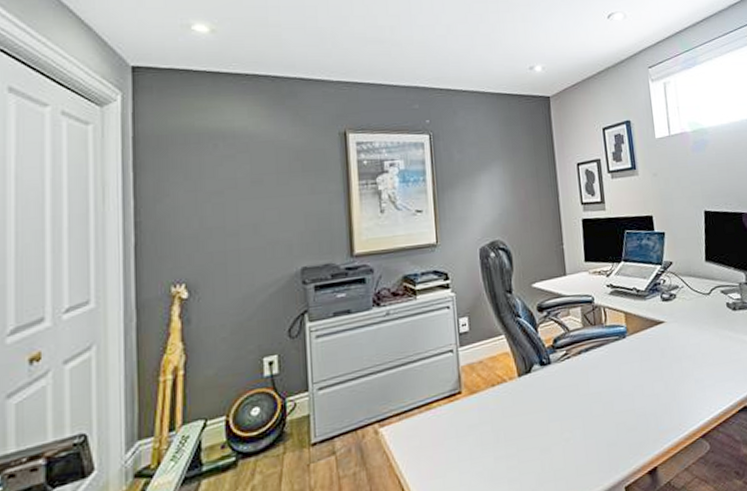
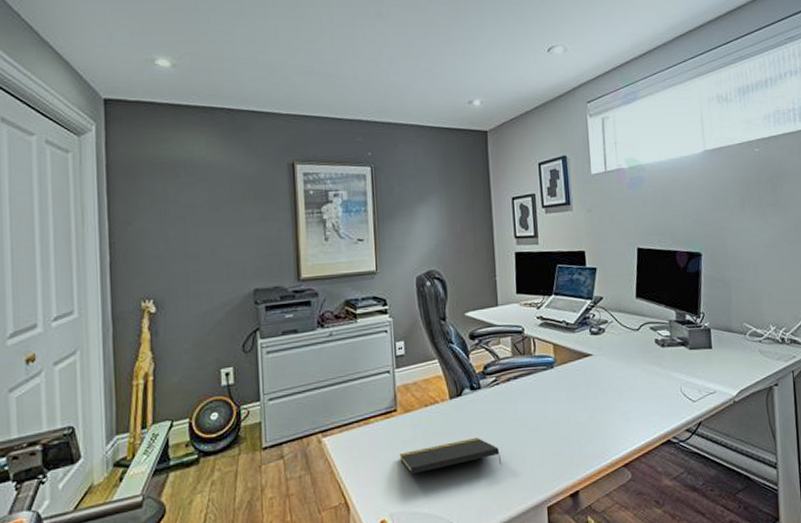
notepad: none [465,417,576,463] -> present [399,438,502,475]

